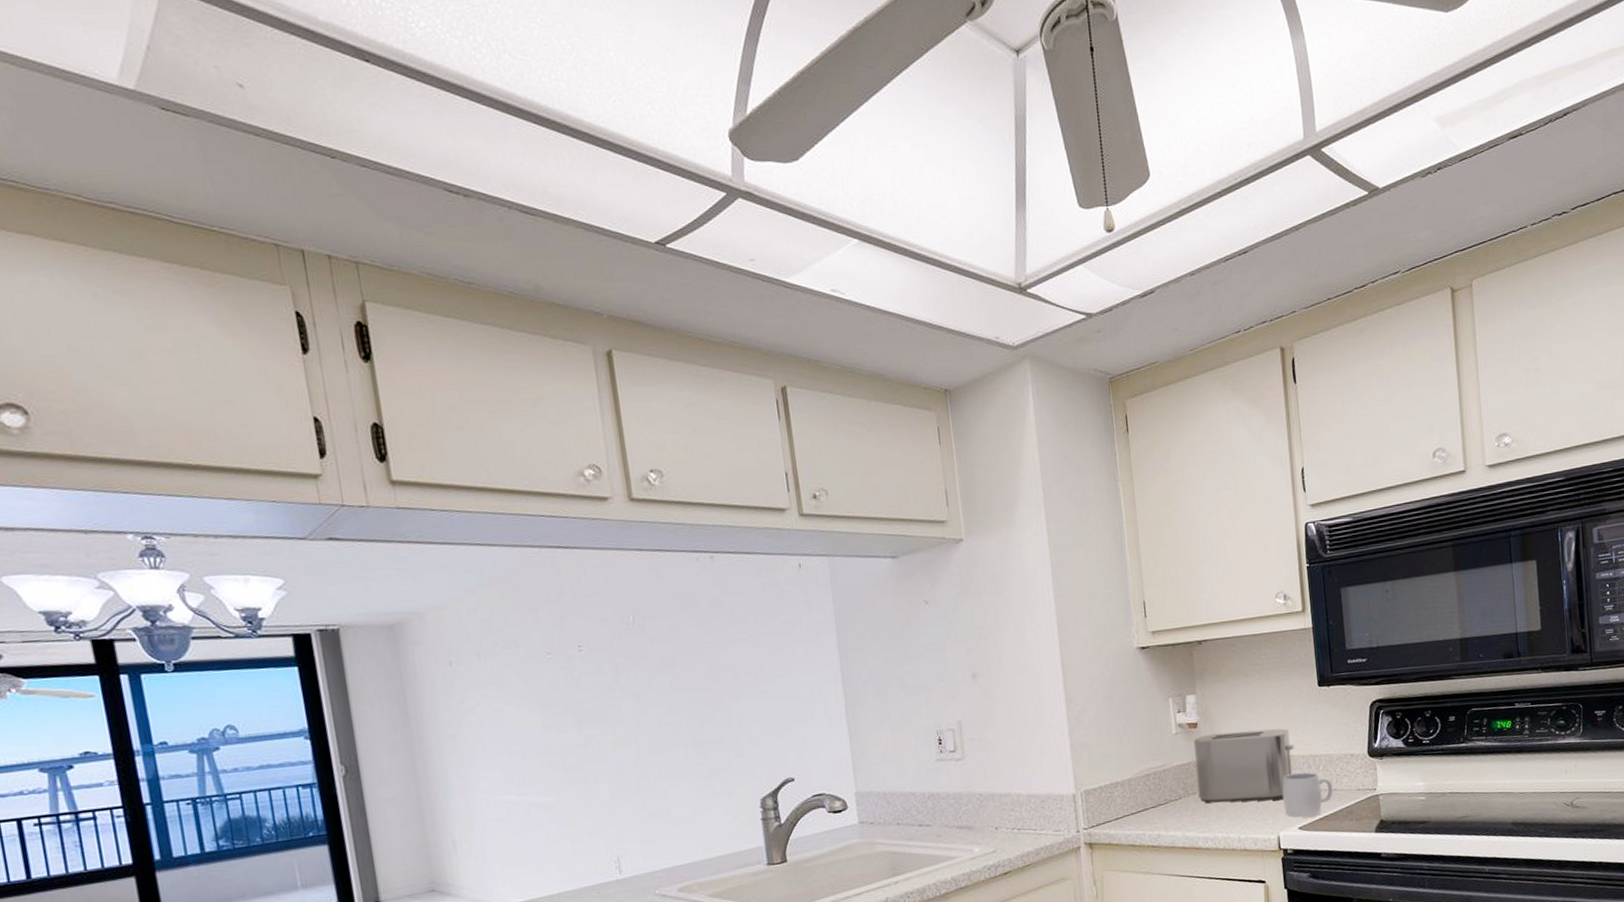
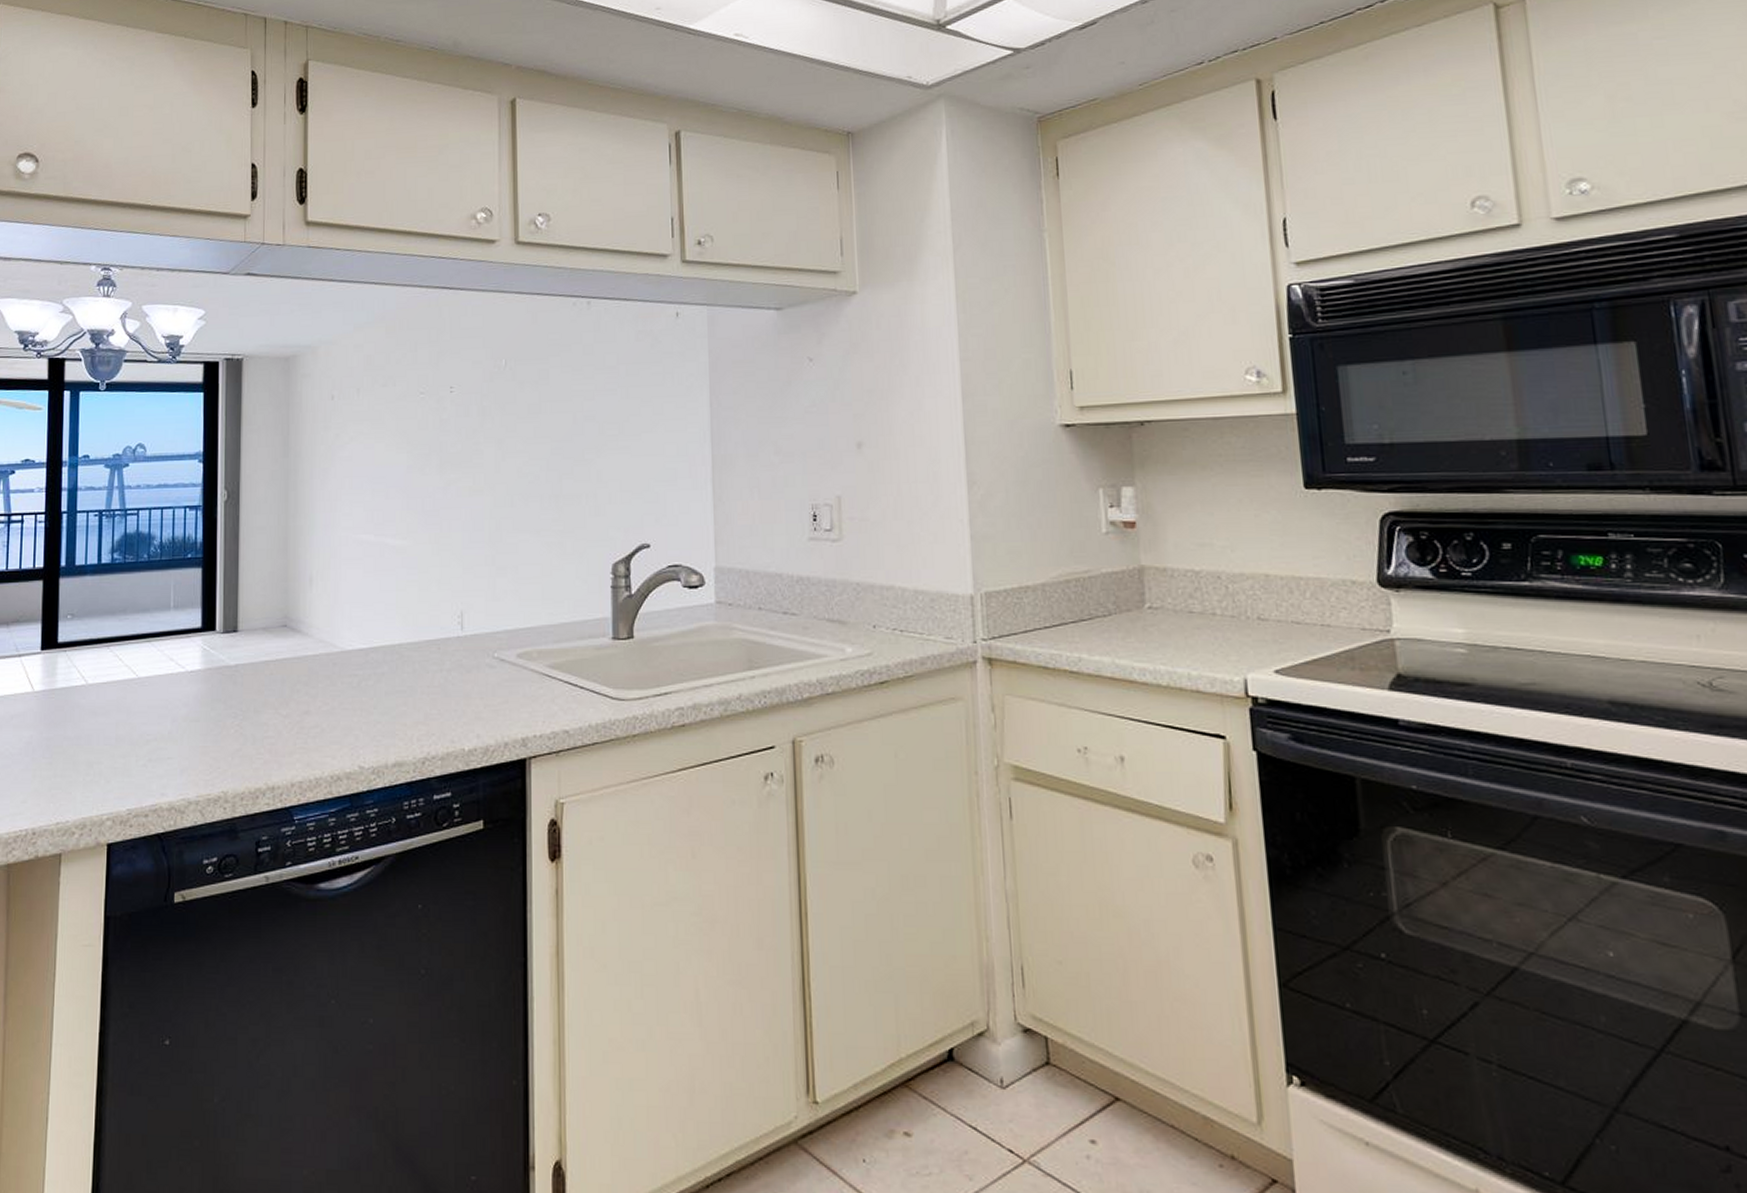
toaster: present [1193,728,1295,804] -> none [1129,537,1270,632]
mug: present [1281,772,1333,818] -> none [1250,597,1326,658]

